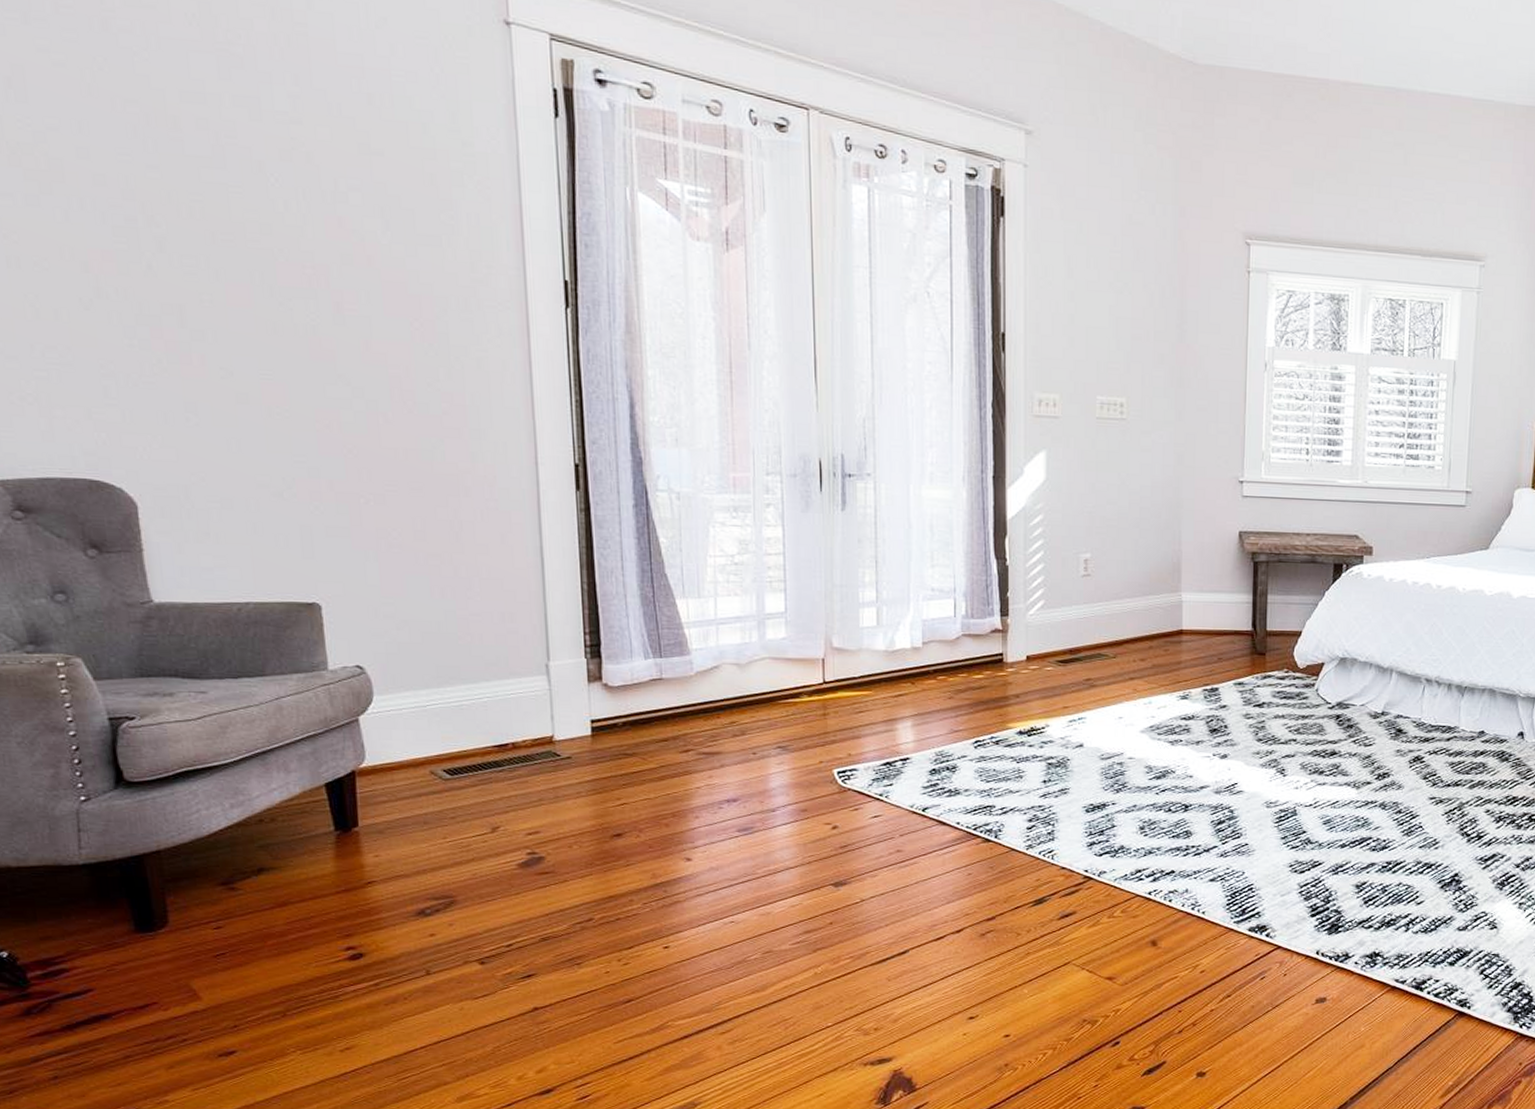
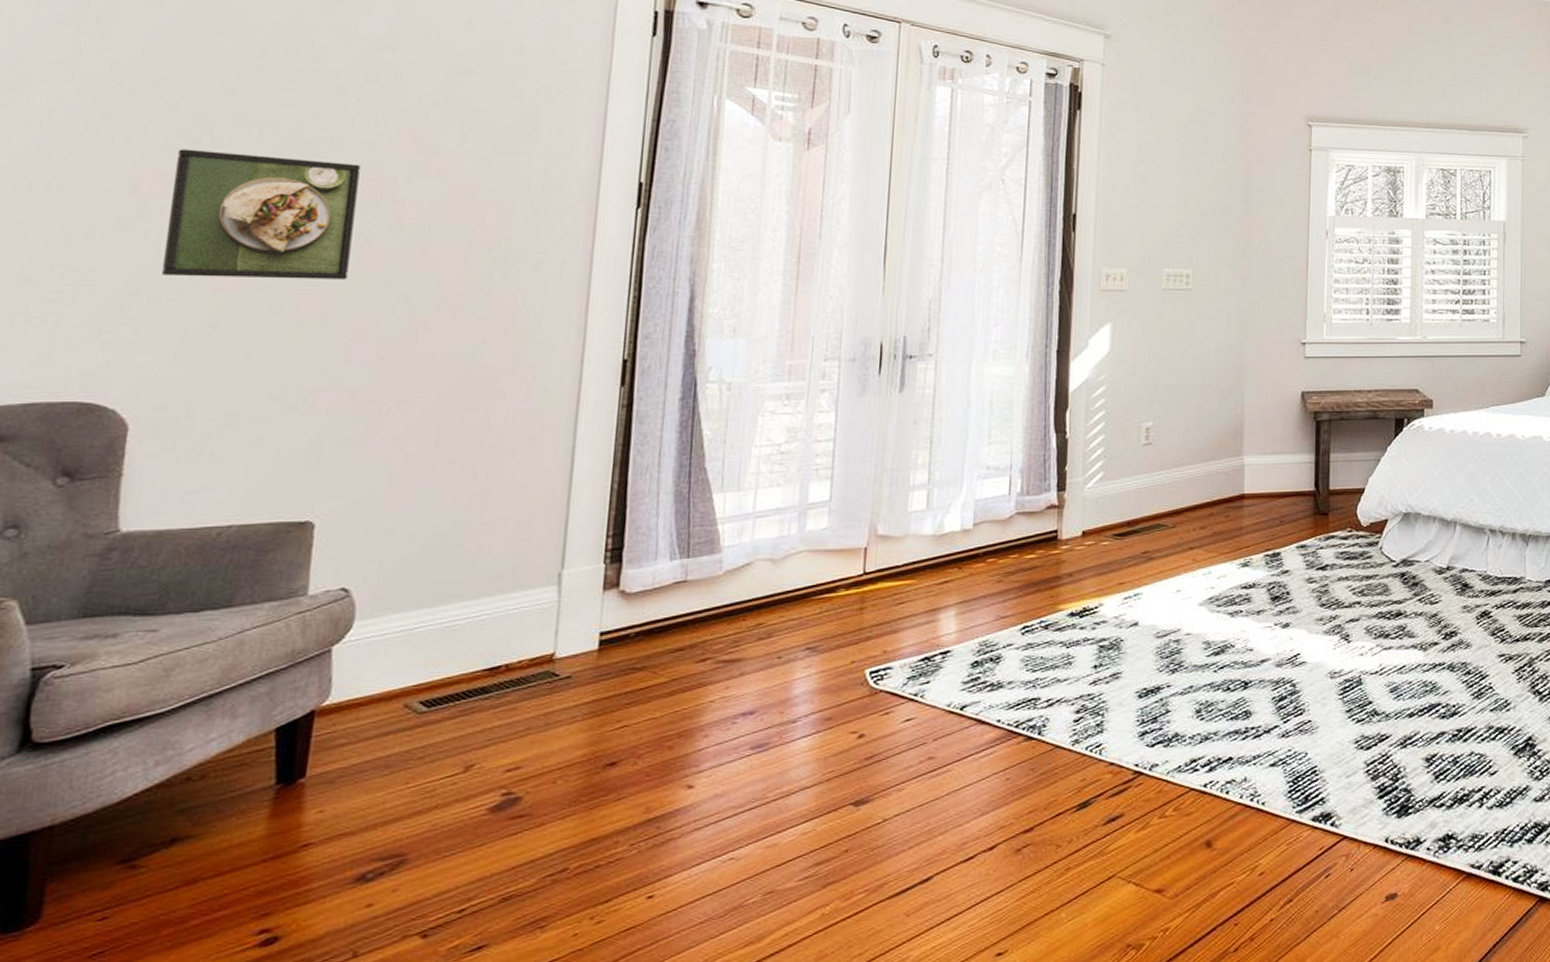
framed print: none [117,227,303,370] -> present [161,149,361,280]

